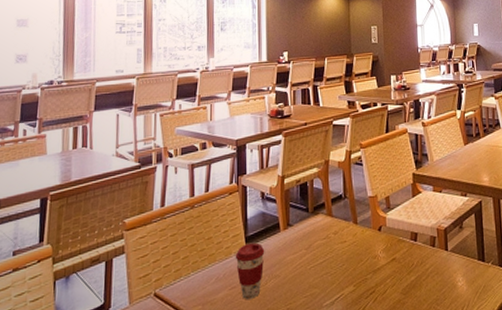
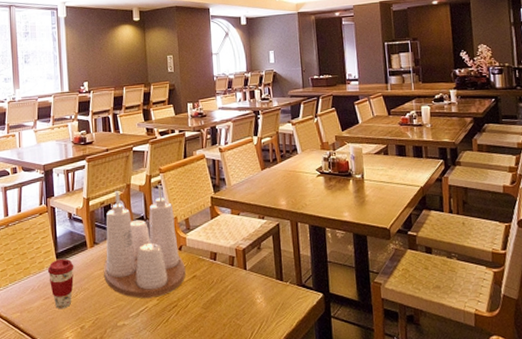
condiment set: none [297,162,385,285] -> present [104,185,186,298]

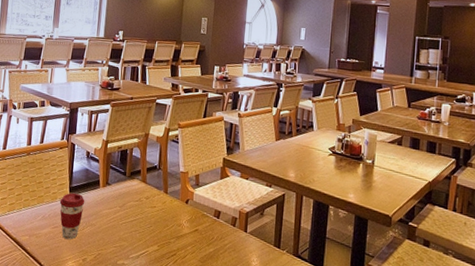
condiment set: present [104,185,186,298] -> none [111,138,189,244]

